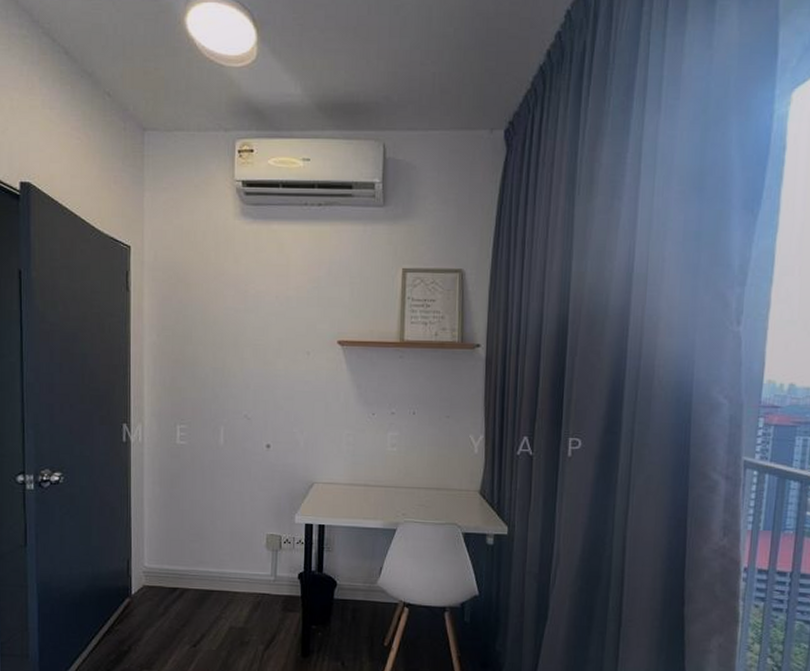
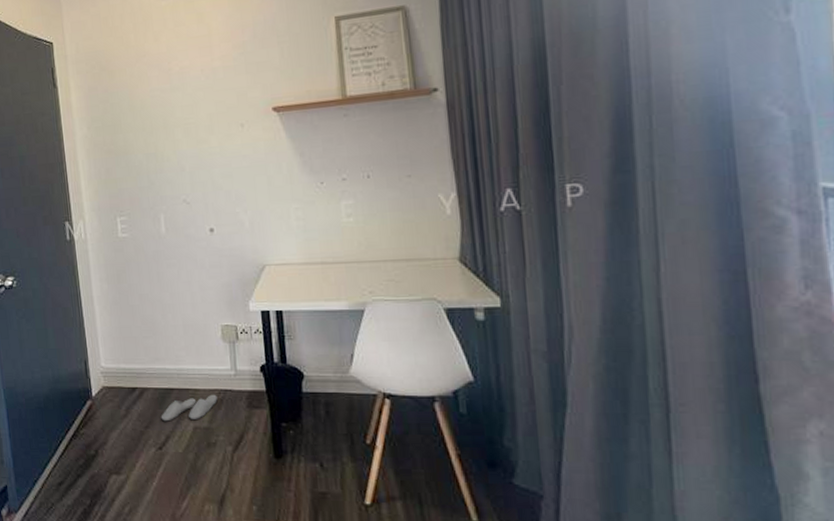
slippers: none [198,597,255,621] -> present [161,394,218,422]

